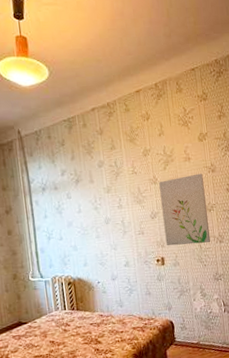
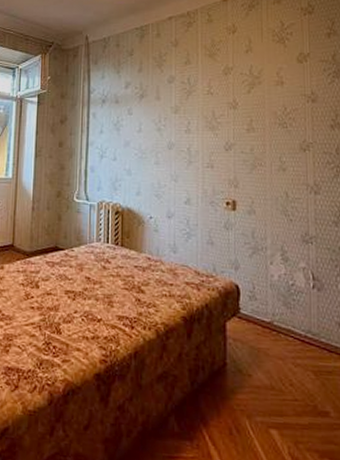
wall art: present [159,173,211,246] -> none [240,102,302,192]

